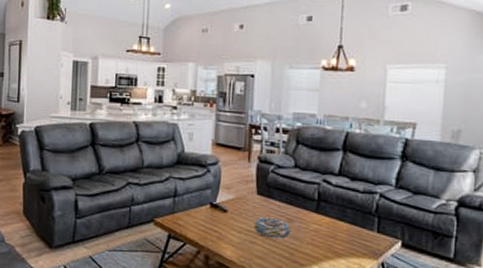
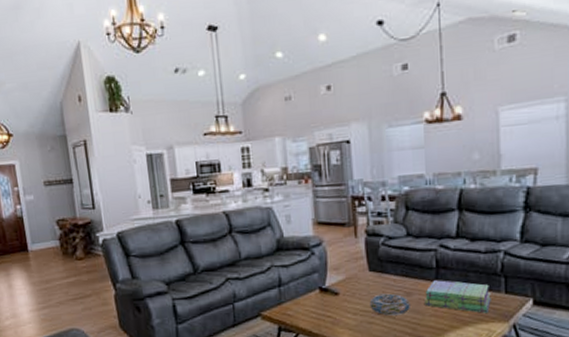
stack of books: none [303,211,365,248] -> present [423,280,491,313]

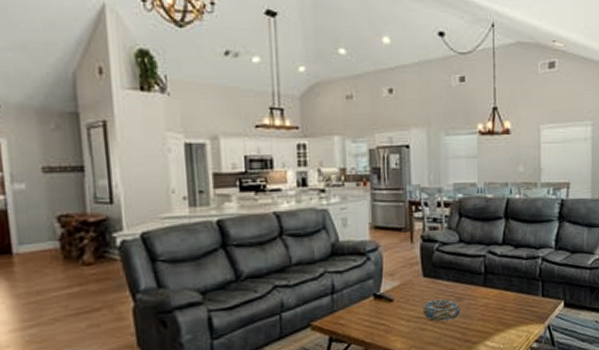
stack of books: present [423,280,491,313] -> none [472,285,530,316]

